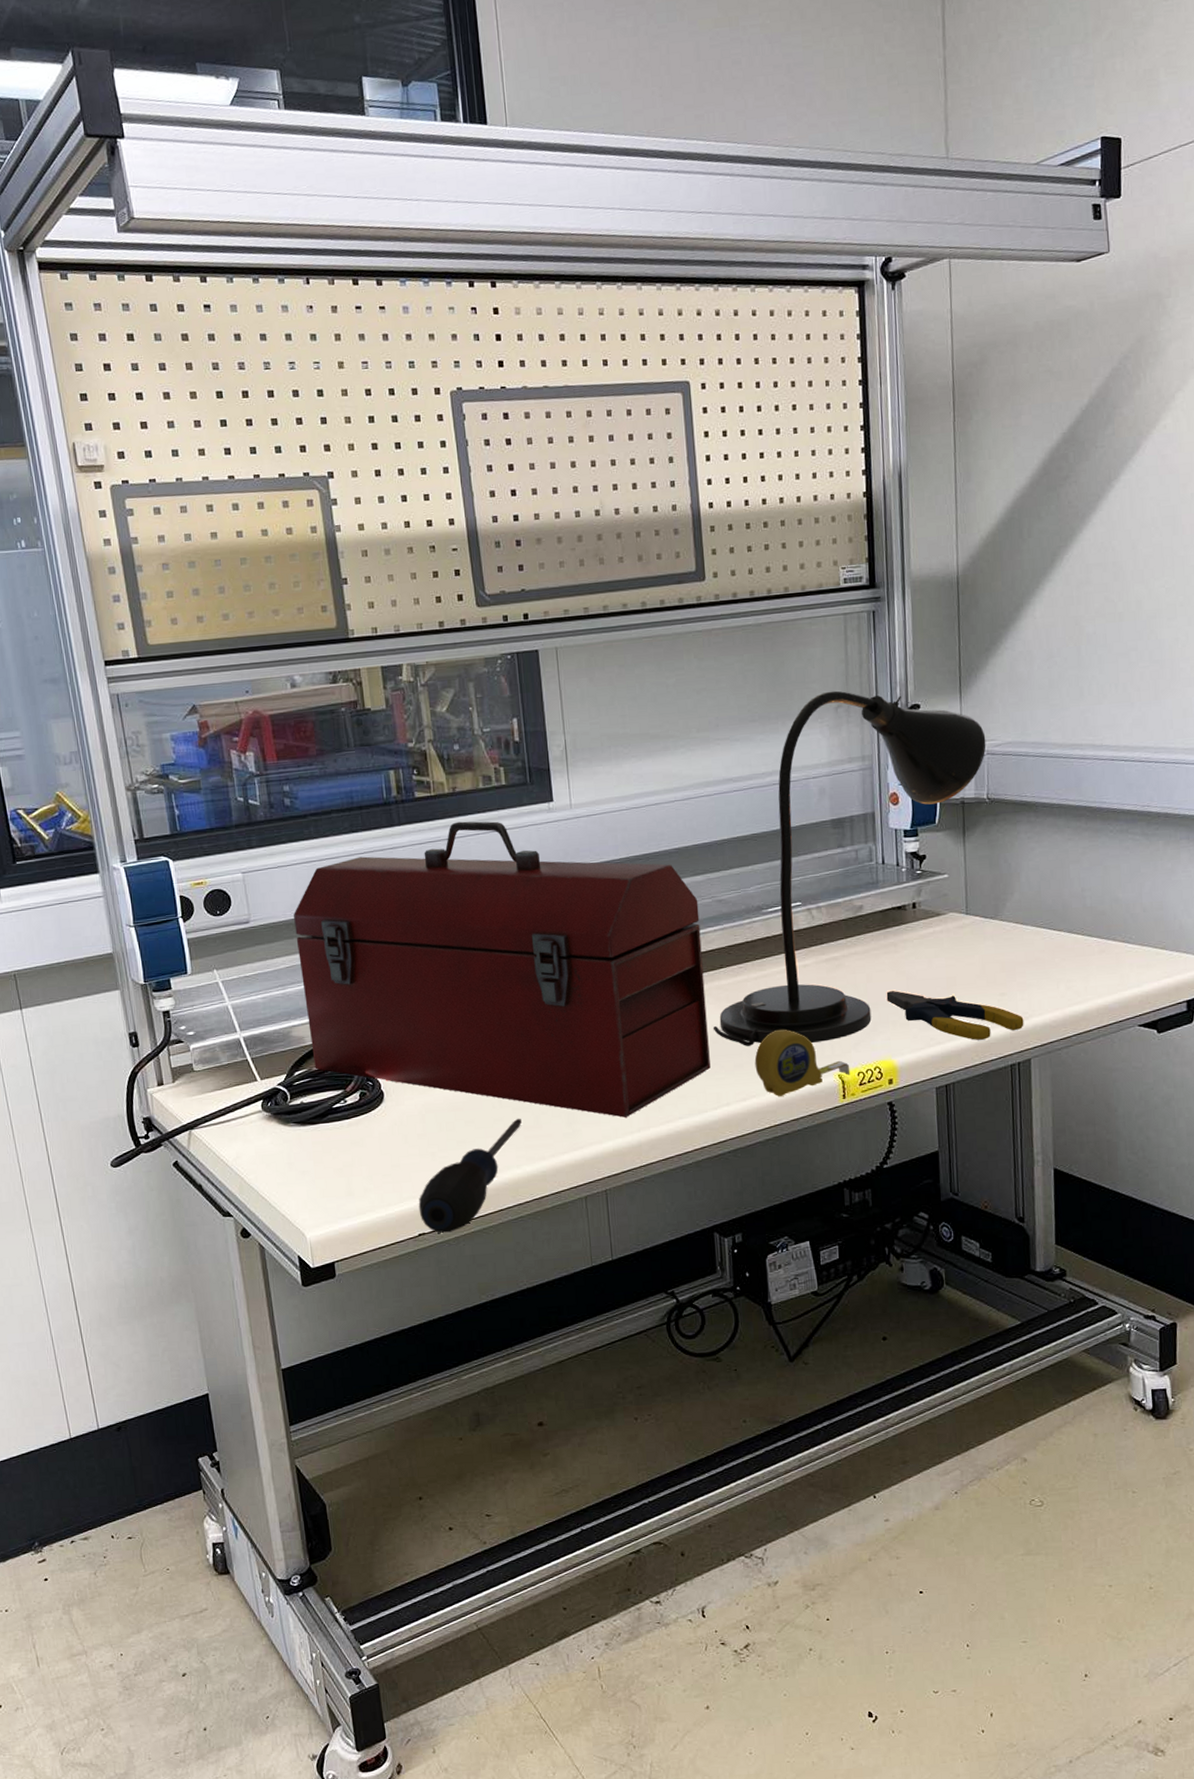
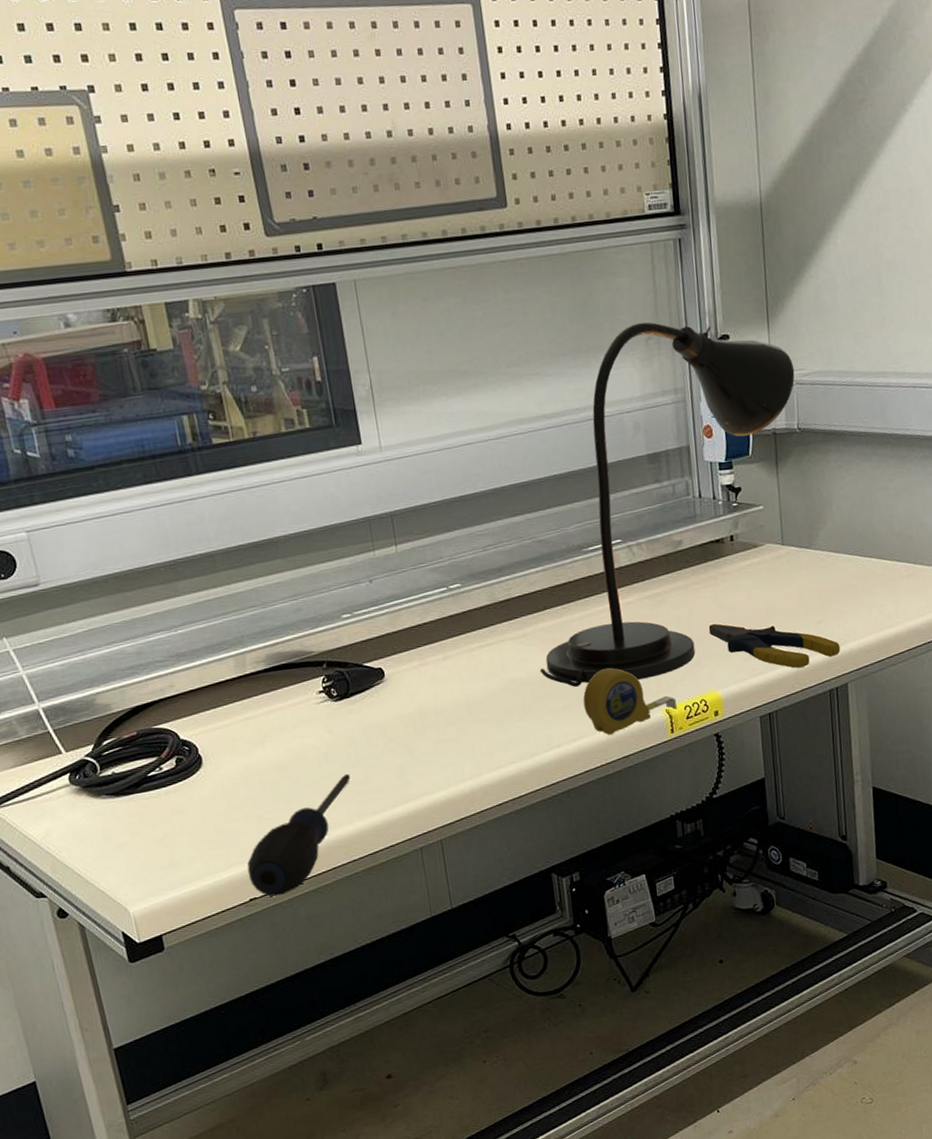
toolbox: present [293,821,711,1118] -> none [87,467,540,766]

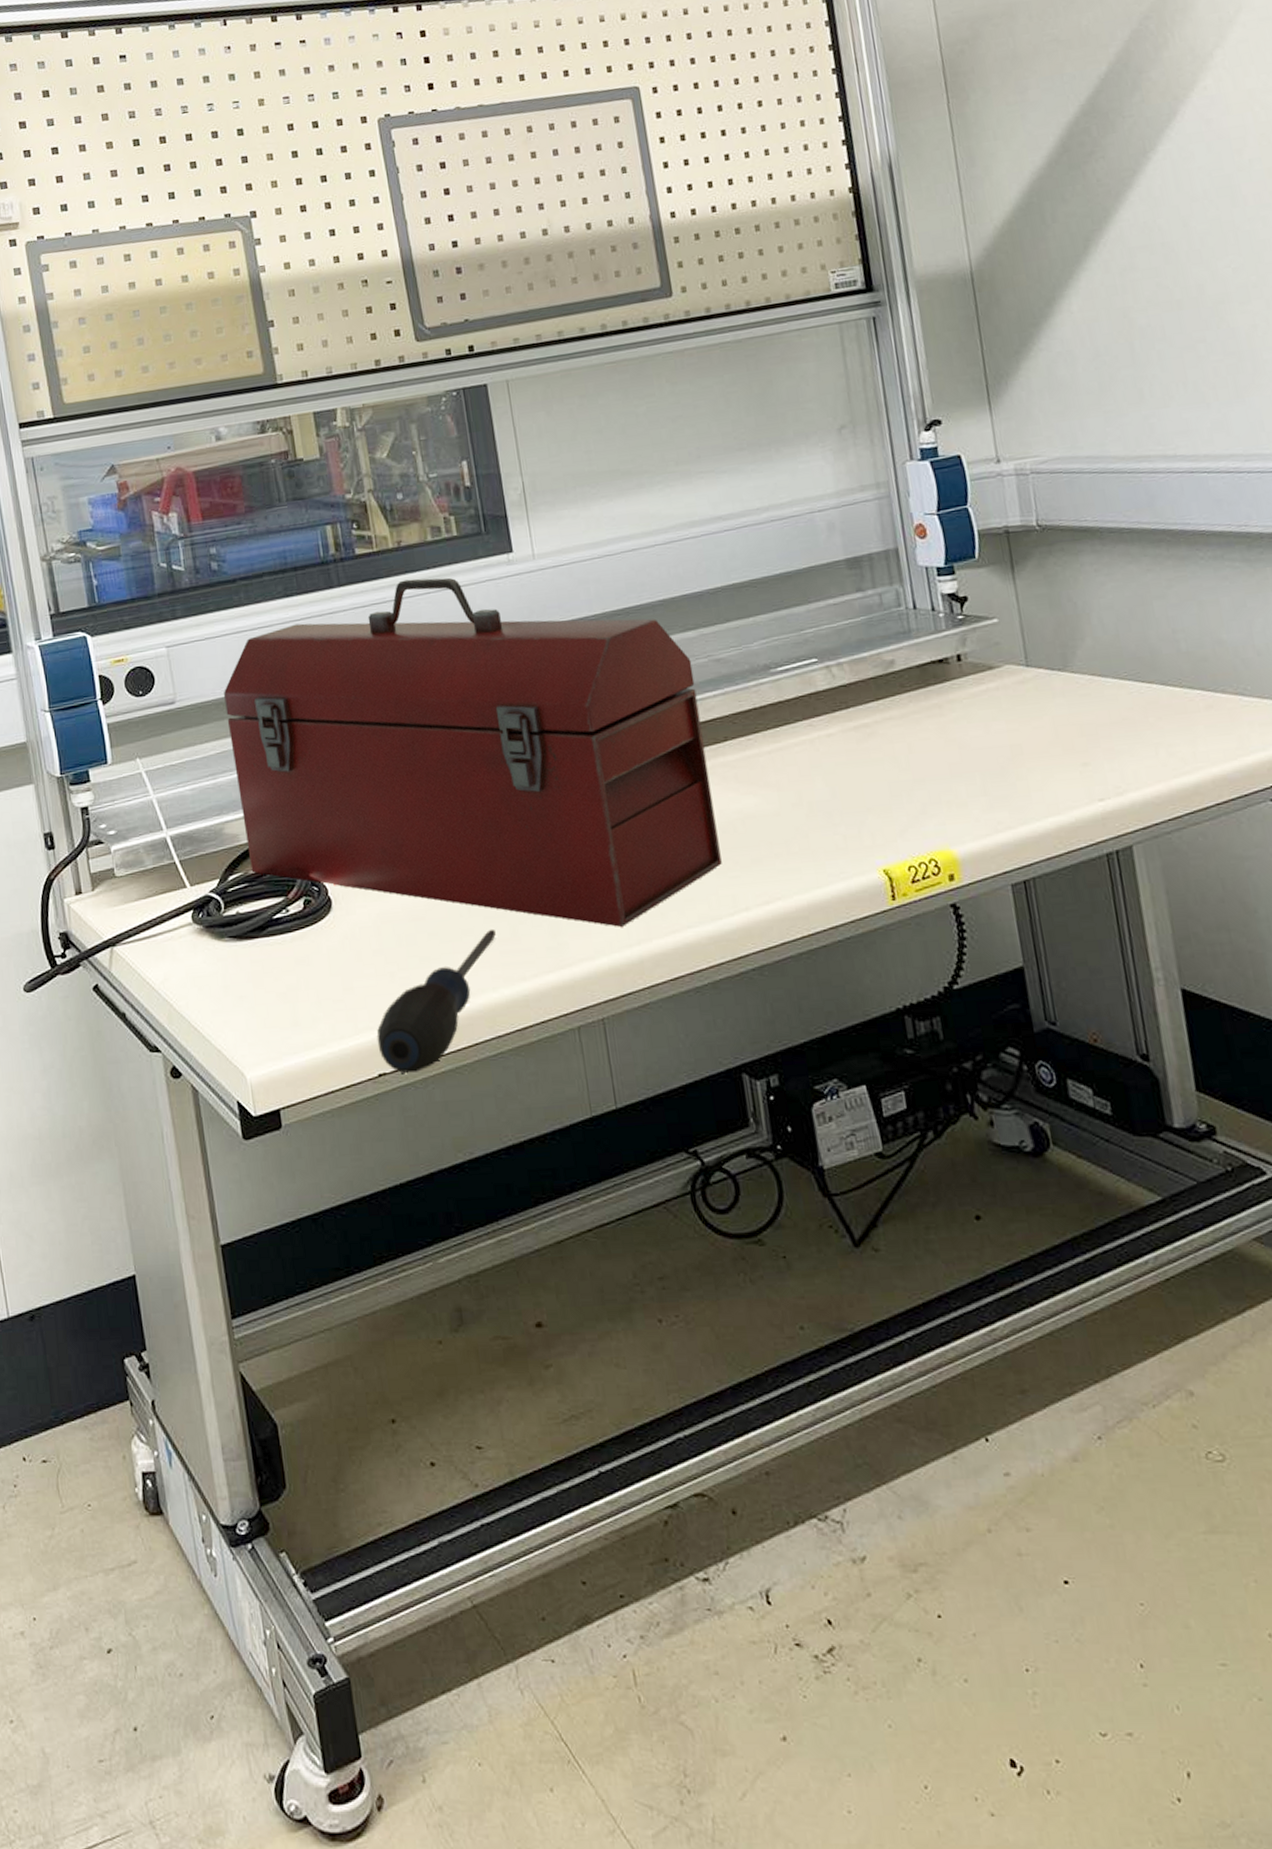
toolbox: none [87,467,540,766] -> present [223,577,722,927]
desk lamp: present [539,322,795,687] -> none [721,409,1029,836]
tape measure: present [583,667,678,735] -> none [775,813,899,898]
pliers: present [708,623,841,668] -> none [934,762,1118,823]

